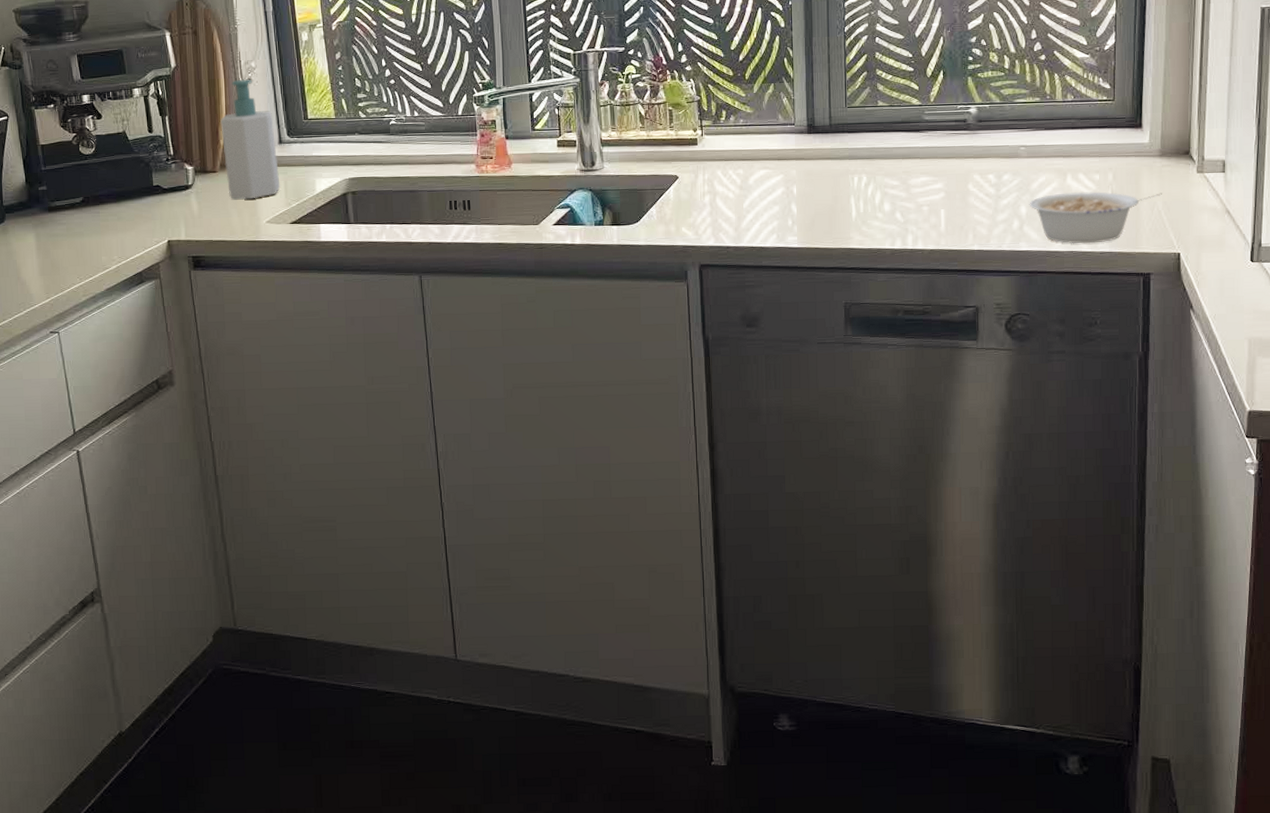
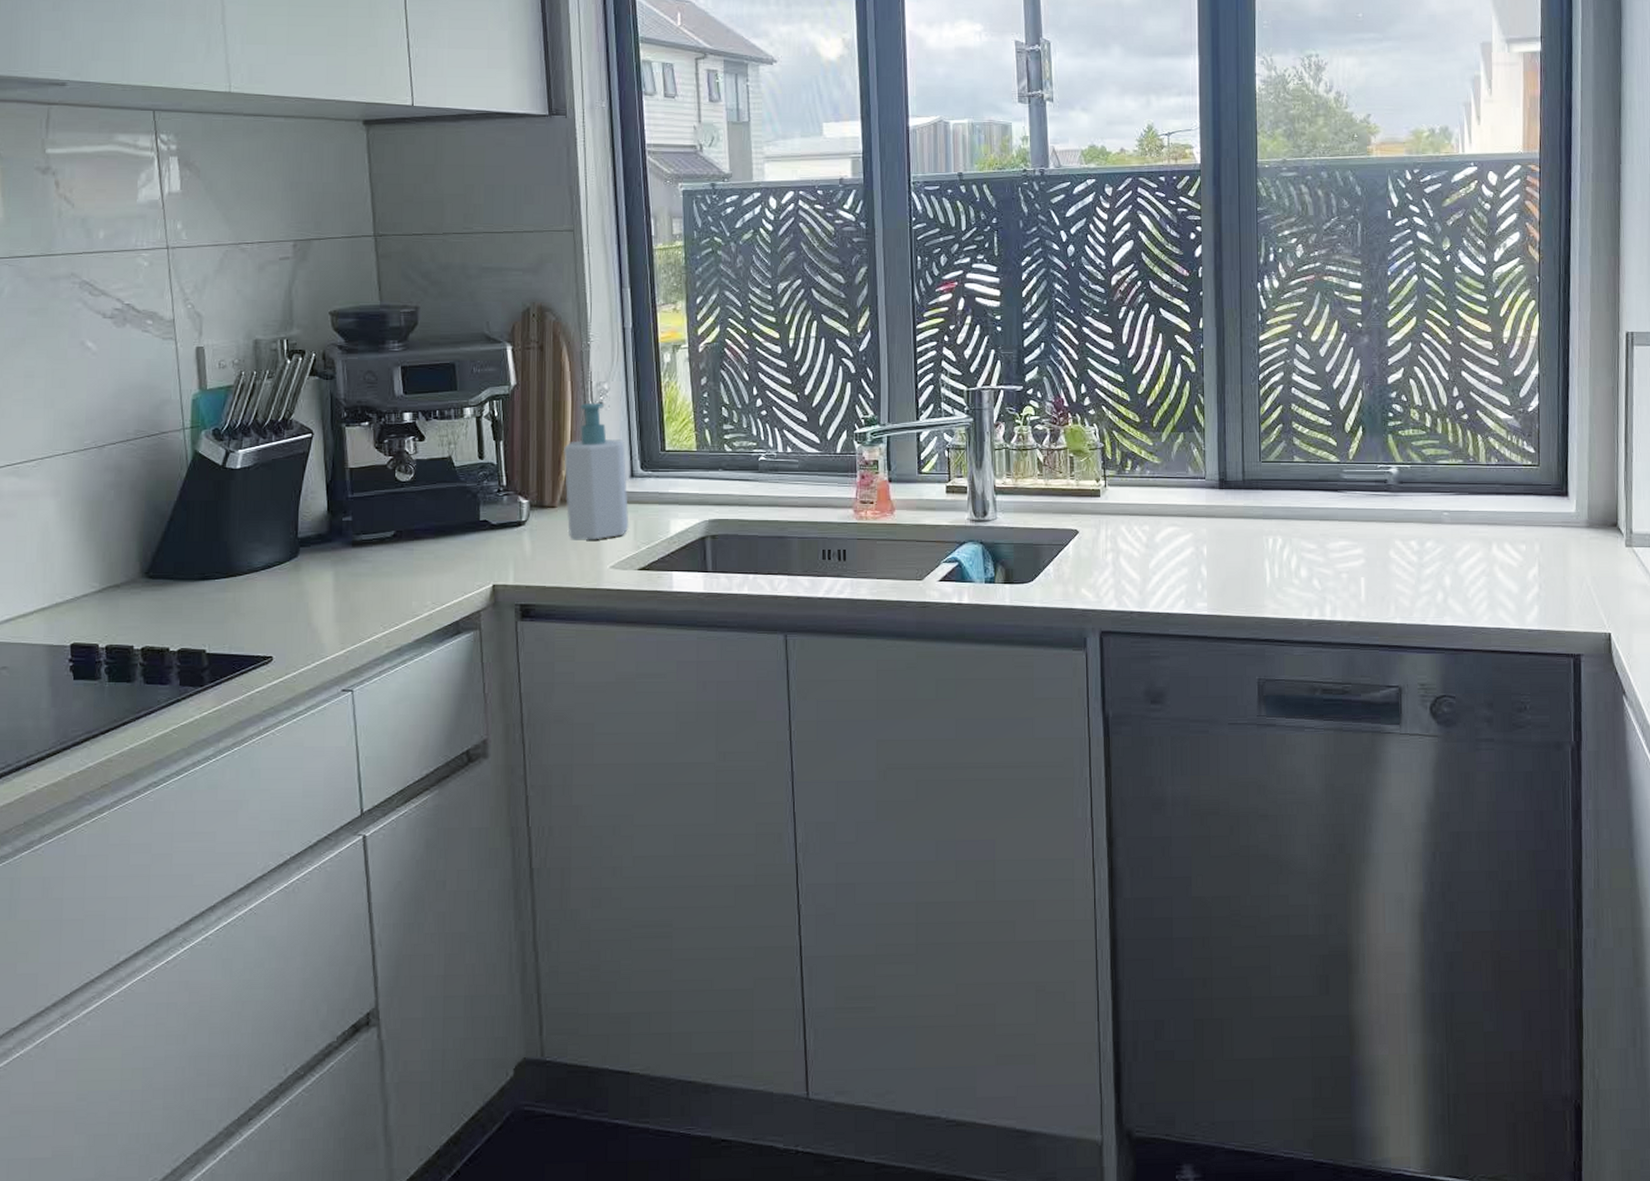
legume: present [1029,191,1162,244] -> none [1453,562,1591,620]

